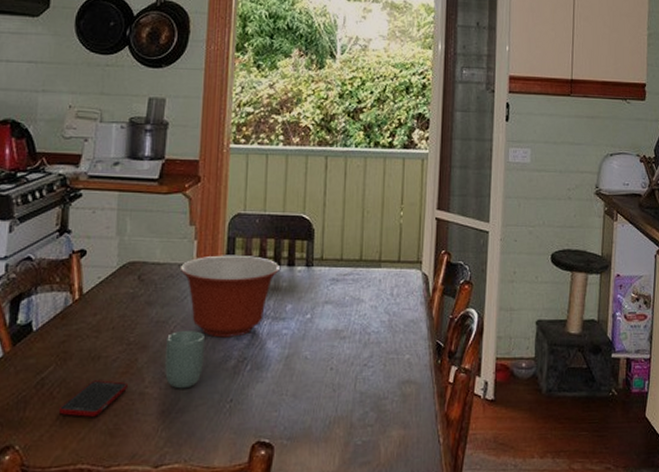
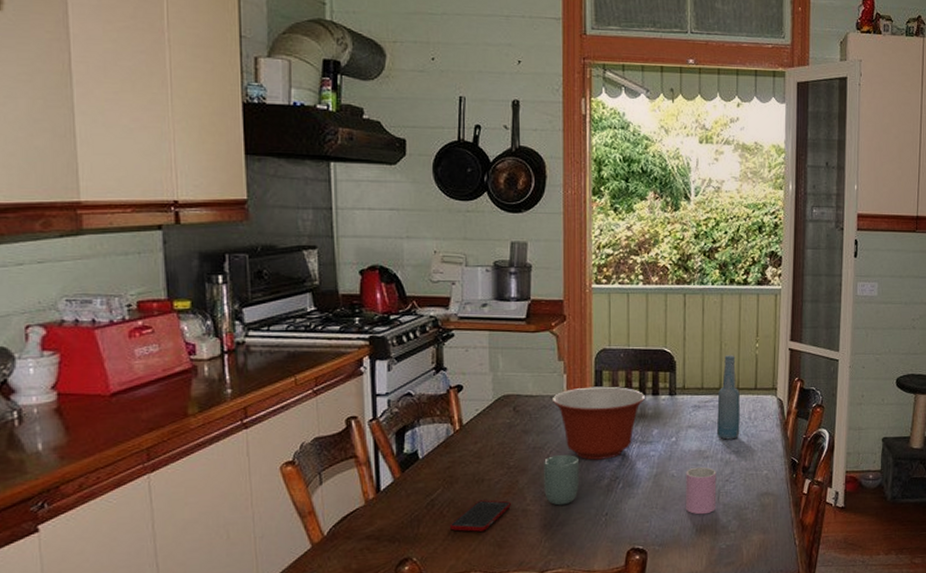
cup: none [318,348,354,404] -> present [685,466,717,515]
bottle: none [356,223,382,318] -> present [717,355,740,440]

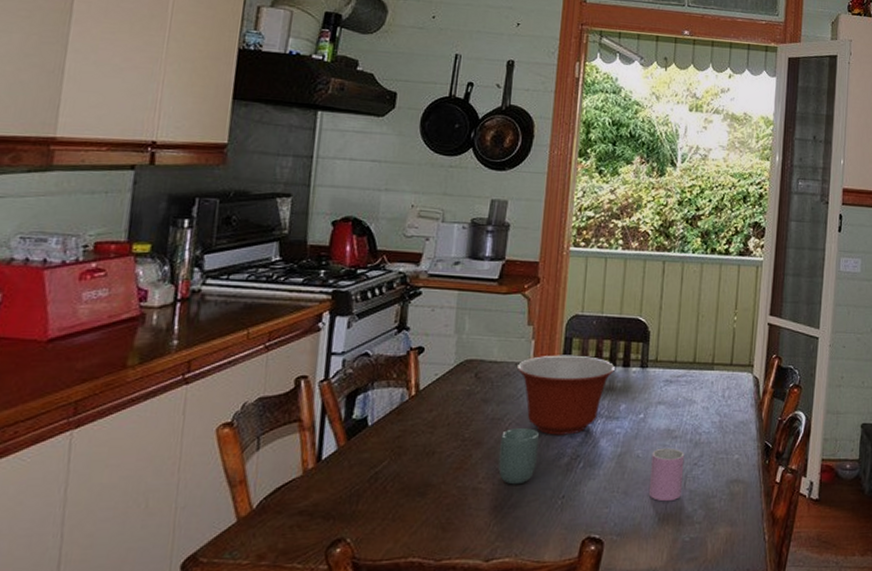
cell phone: present [449,500,511,532] -> none [391,475,461,511]
bottle: present [717,355,740,440] -> none [688,327,714,419]

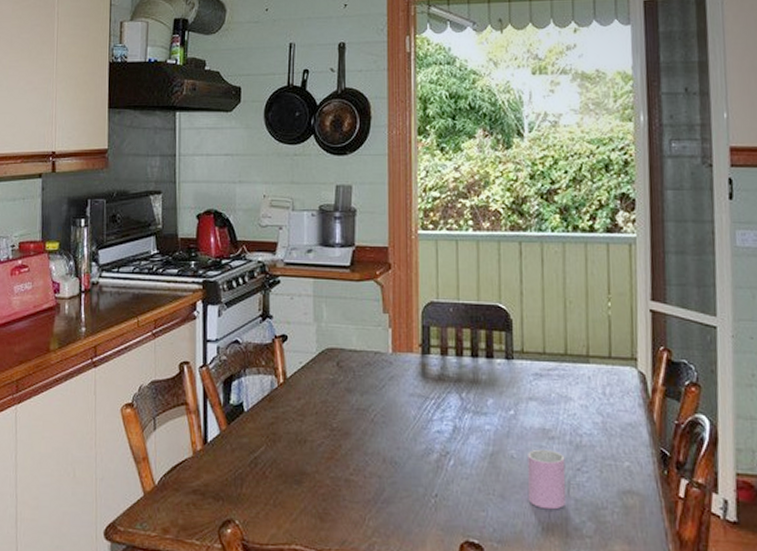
cup: present [498,428,540,485] -> none [367,420,407,479]
mixing bowl: present [517,355,615,435] -> none [377,344,478,430]

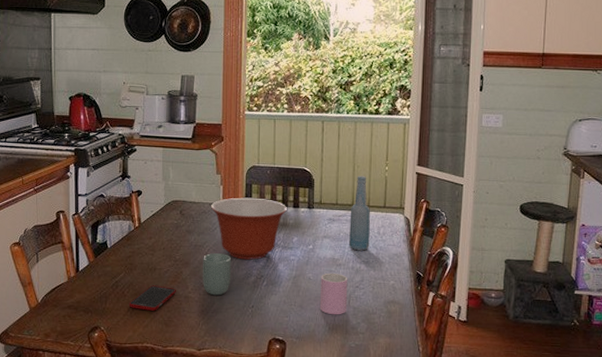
cell phone: none [271,463,333,499] -> present [129,285,176,311]
cup: none [367,420,407,479] -> present [202,253,232,296]
mixing bowl: none [377,344,478,430] -> present [211,197,287,260]
bottle: none [563,315,593,419] -> present [349,176,370,251]

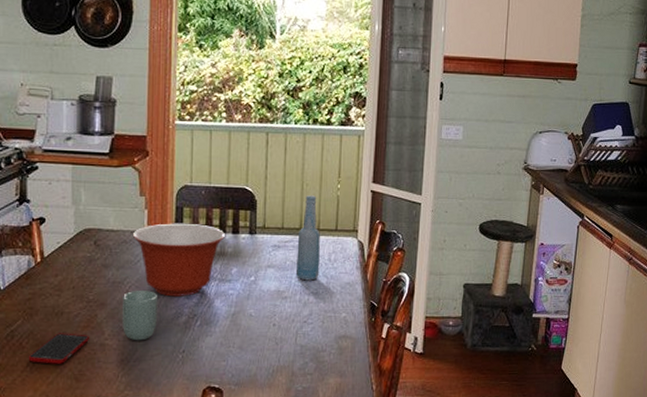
cup: present [319,273,348,315] -> none [262,307,295,356]

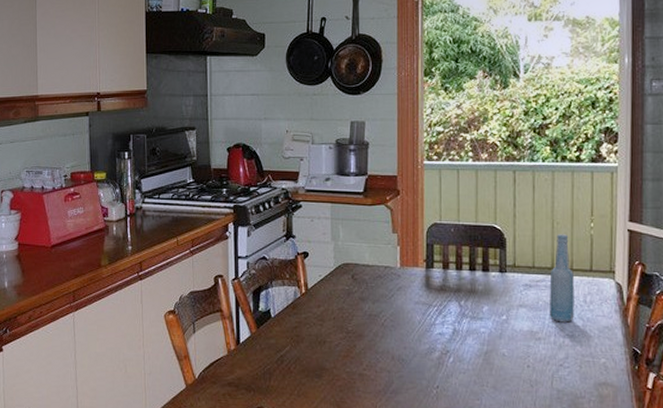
cell phone: present [28,333,89,364] -> none [295,361,349,390]
cup: present [121,291,158,341] -> none [378,324,412,374]
mixing bowl: present [133,223,225,297] -> none [387,259,475,332]

